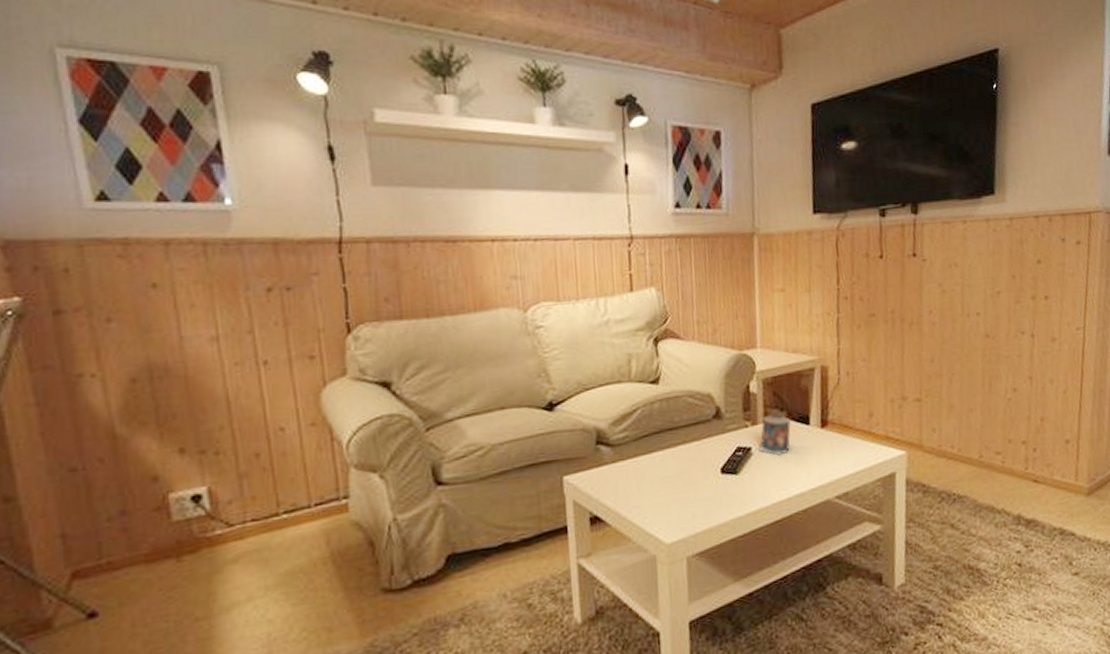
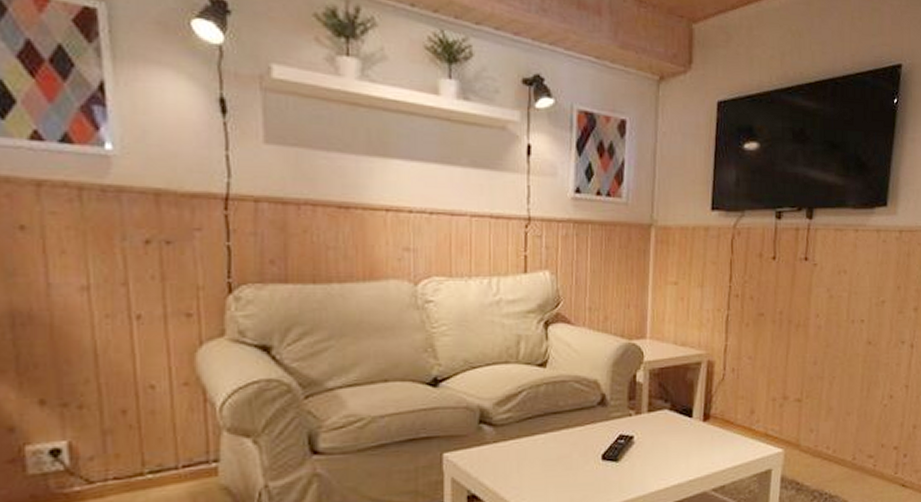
candle: present [758,414,791,456] -> none [640,405,674,446]

